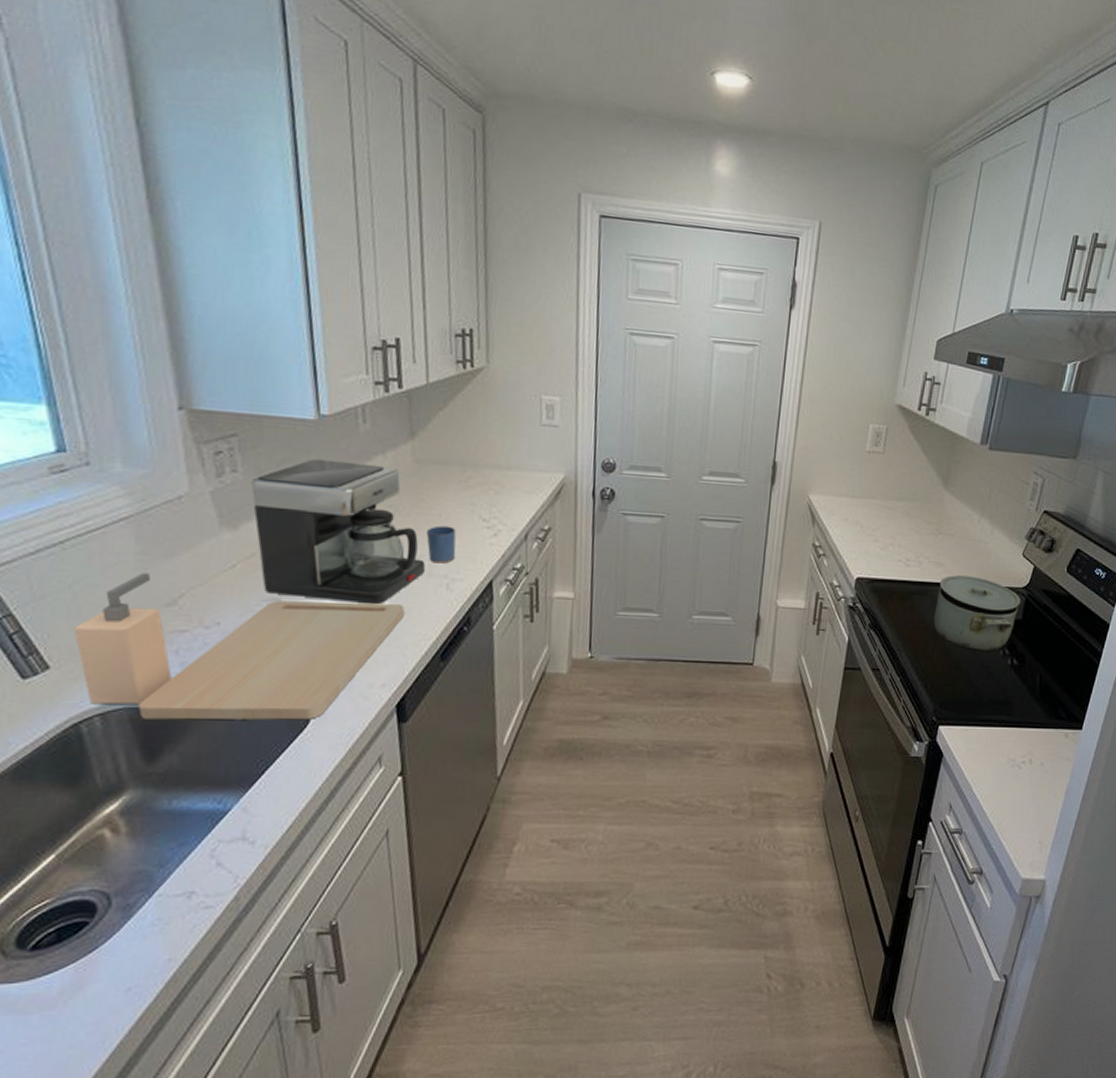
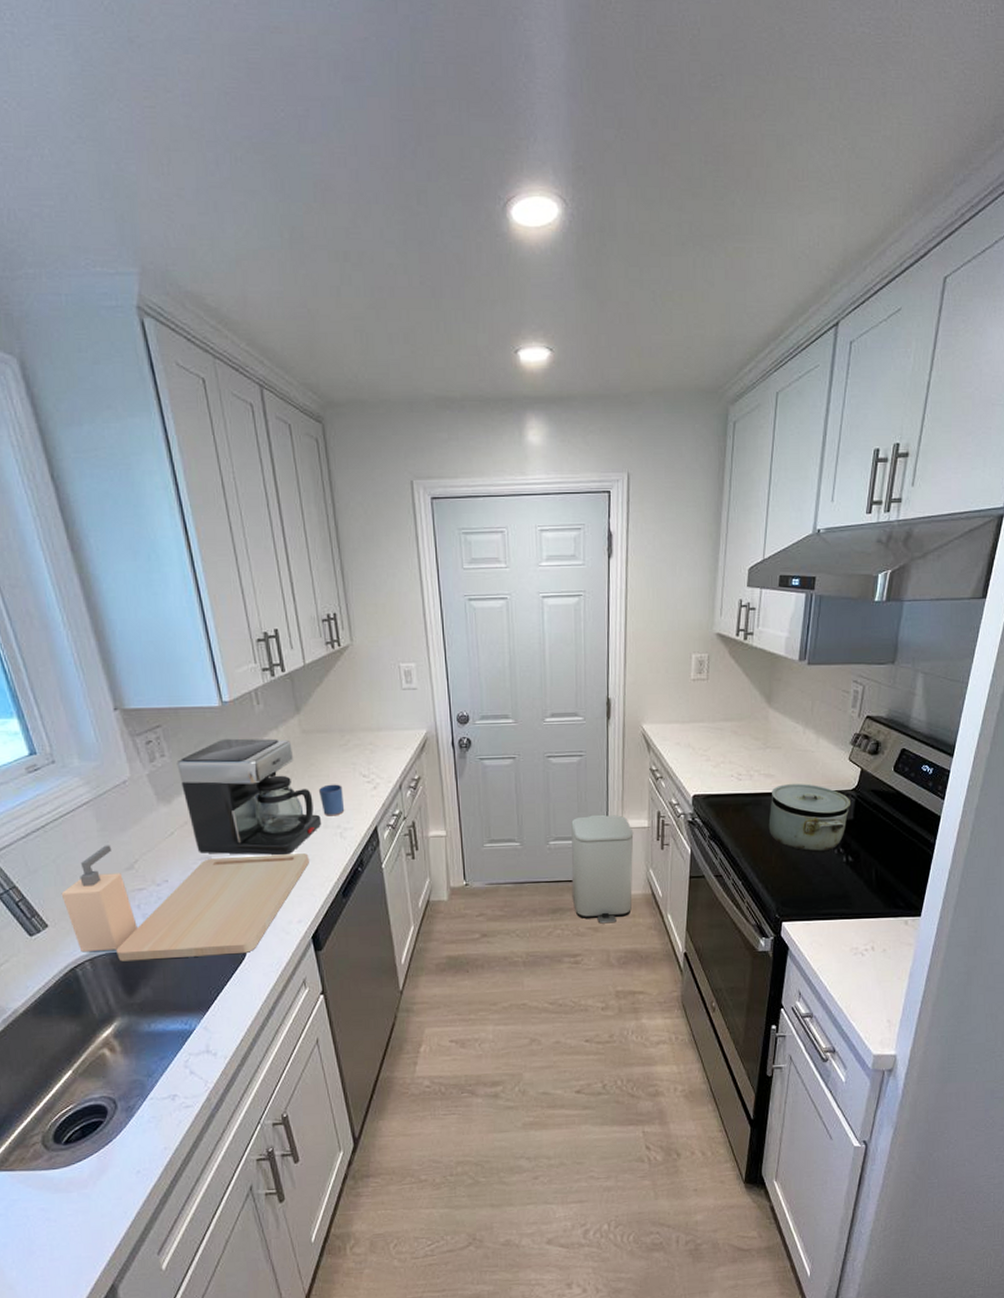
pedal bin: none [711,589,788,714] -> present [571,814,634,924]

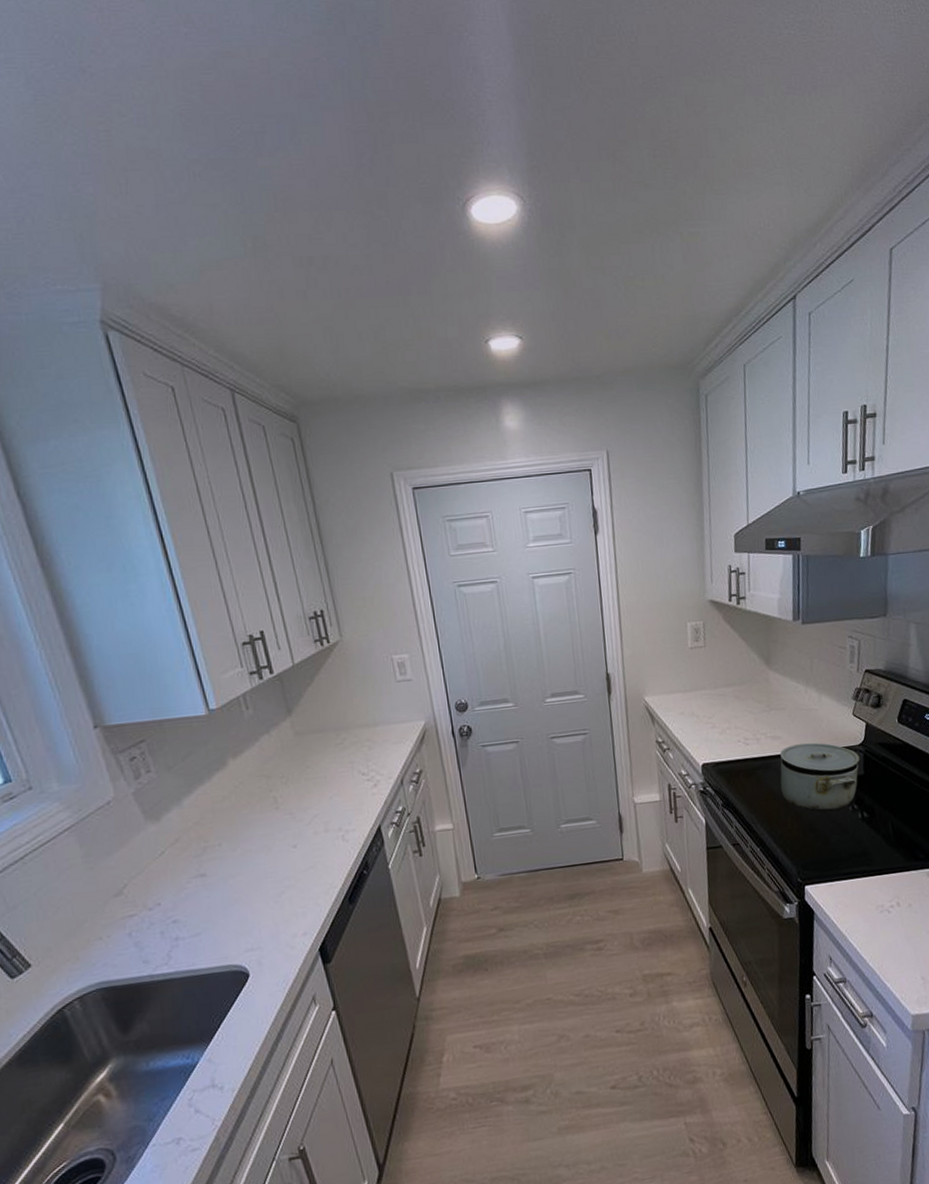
soap dispenser: present [61,845,138,953] -> none [44,871,130,991]
cutting board: present [116,853,309,962] -> none [107,860,311,997]
coffee maker: present [176,738,321,856] -> none [164,743,321,871]
mug: present [318,784,345,816] -> none [316,785,345,820]
pedal bin: present [571,814,634,924] -> none [581,791,651,906]

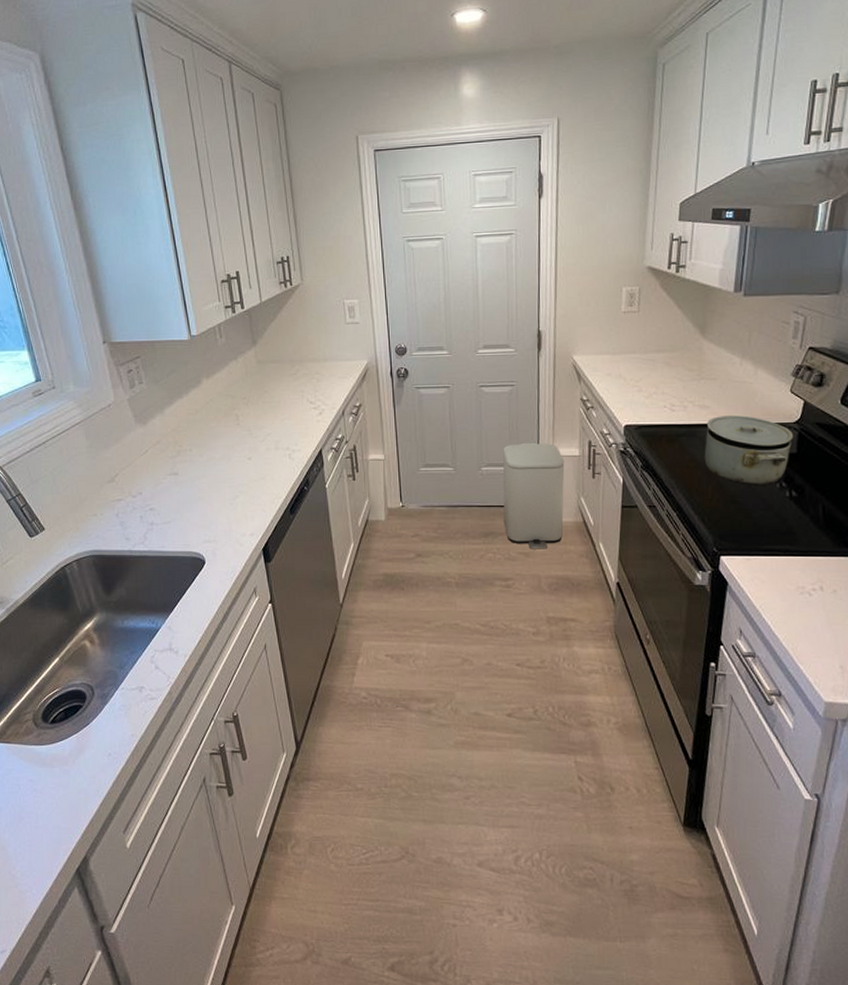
pedal bin: none [581,791,651,906] -> present [503,442,565,549]

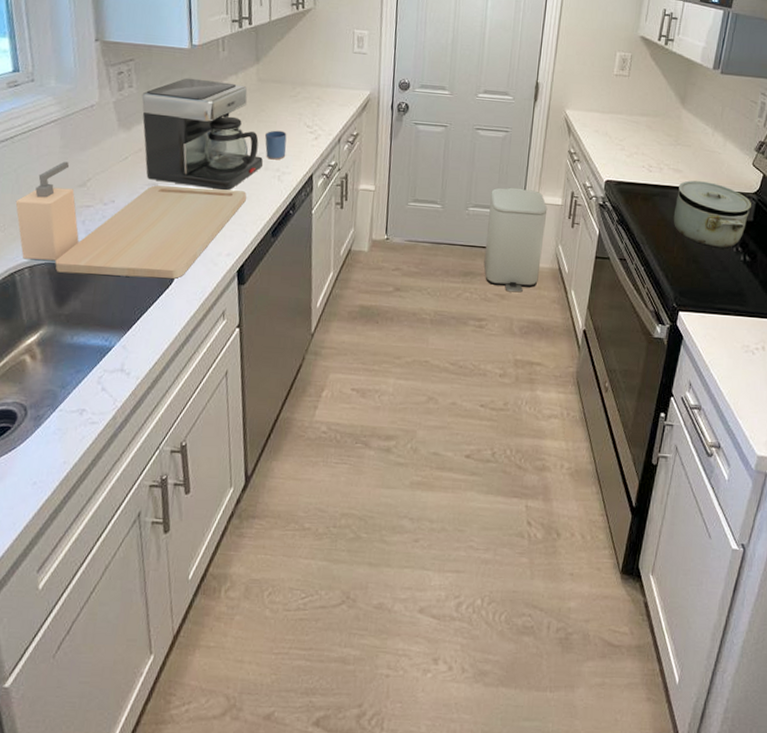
soap dispenser: none [56,460,116,554] -> present [15,161,79,261]
cutting board: none [98,472,261,563] -> present [55,185,247,279]
coffee maker: none [152,368,272,474] -> present [141,78,263,191]
mug: none [270,409,294,439] -> present [264,130,287,160]

